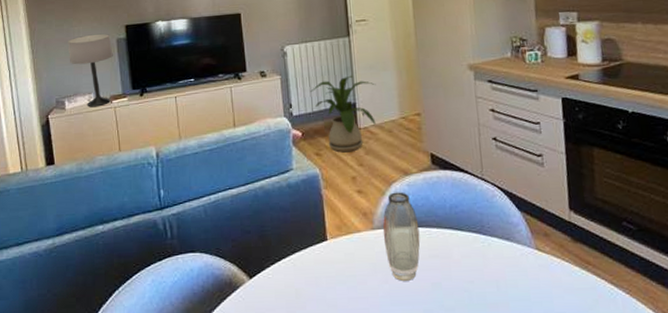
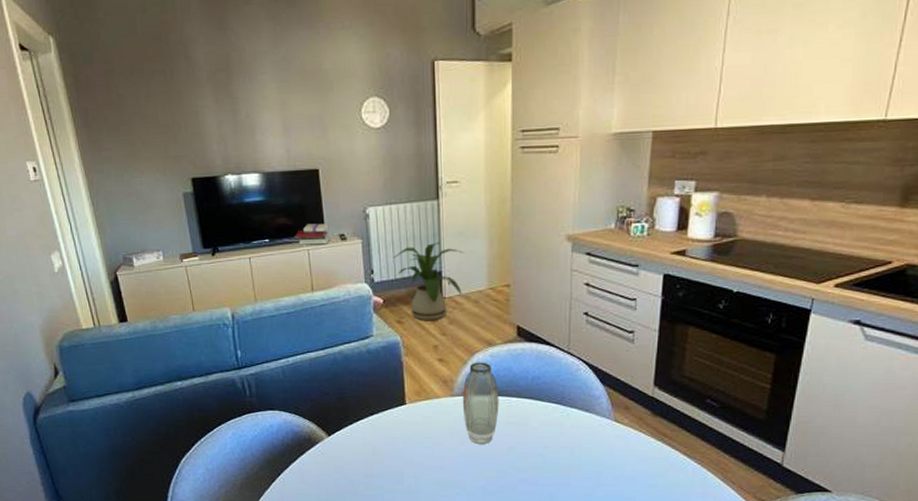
table lamp: present [67,33,113,107] -> none [130,186,181,265]
books: none [219,62,251,83] -> present [296,223,330,246]

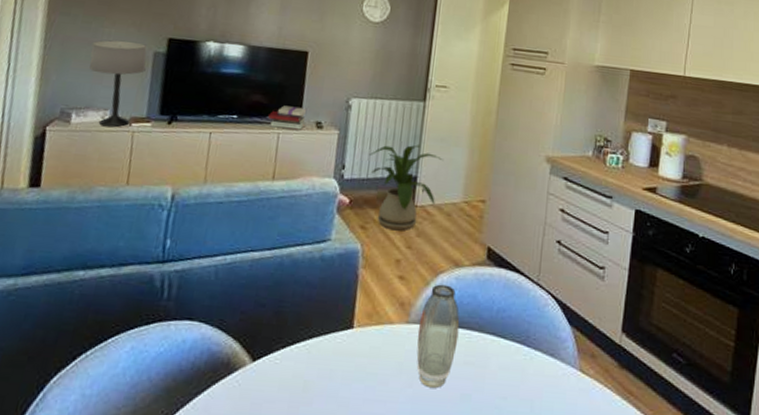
table lamp: none [130,186,181,265] -> present [89,40,147,128]

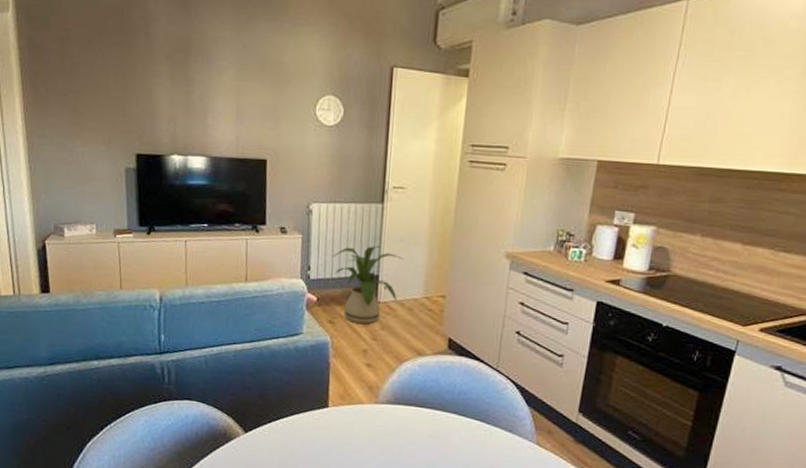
table lamp: present [89,40,147,128] -> none [70,158,121,239]
books: present [268,105,307,131] -> none [236,213,271,237]
vase: present [416,284,460,388] -> none [385,370,424,456]

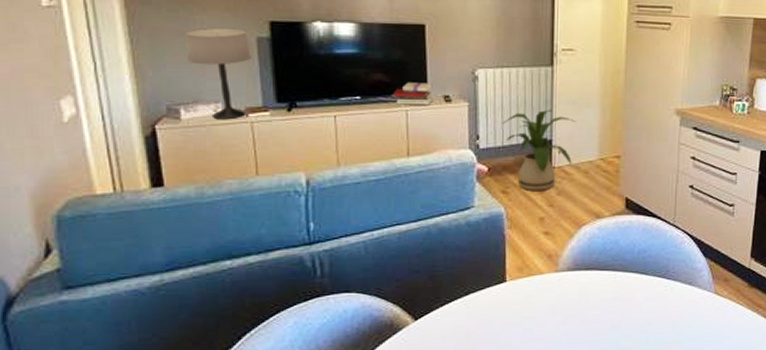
table lamp: none [70,158,121,239] -> present [185,27,251,120]
books: none [236,213,271,237] -> present [393,82,433,107]

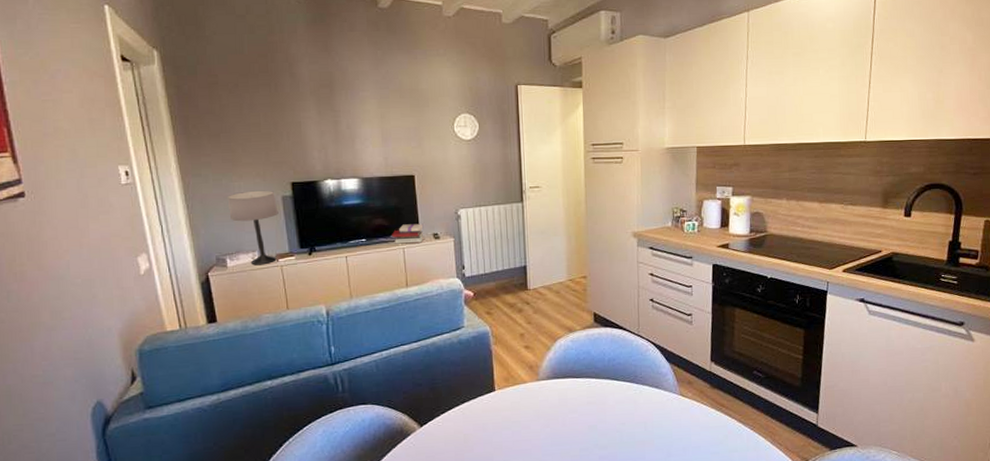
house plant: present [502,109,577,192] -> none [483,239,547,312]

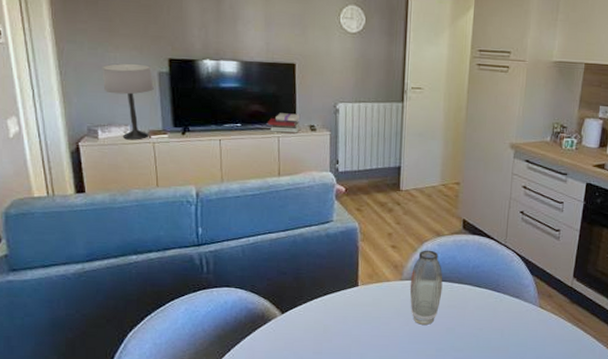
vase: none [547,347,580,425] -> present [409,250,443,325]

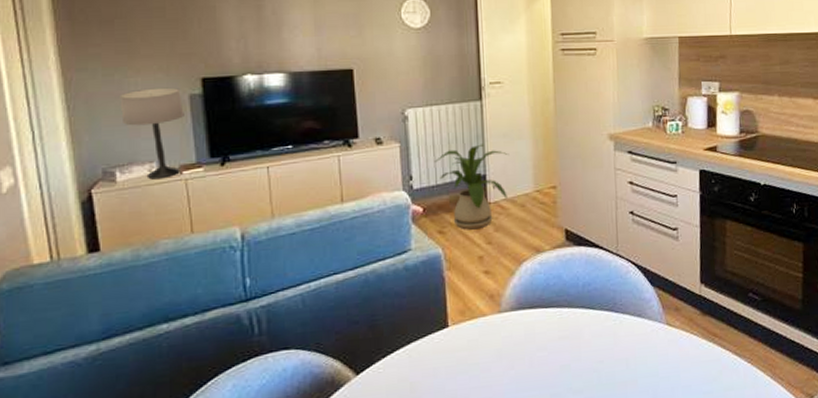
books: present [268,113,301,134] -> none [325,126,364,151]
house plant: none [358,140,423,211] -> present [435,144,510,230]
vase: present [409,250,443,325] -> none [510,271,550,366]

